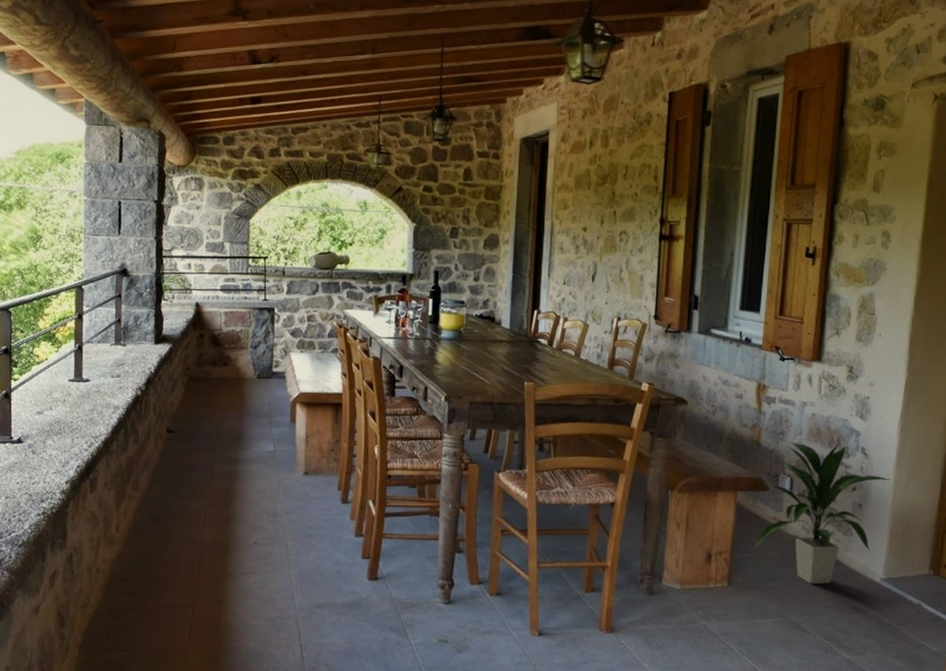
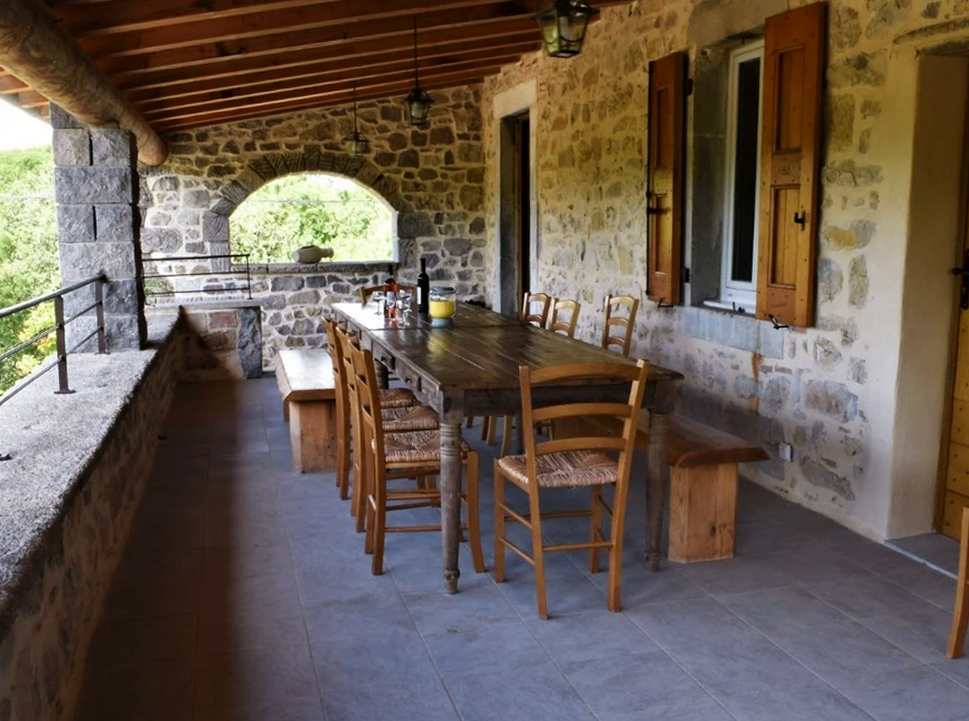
indoor plant: present [755,440,892,585] -> none [758,405,892,550]

